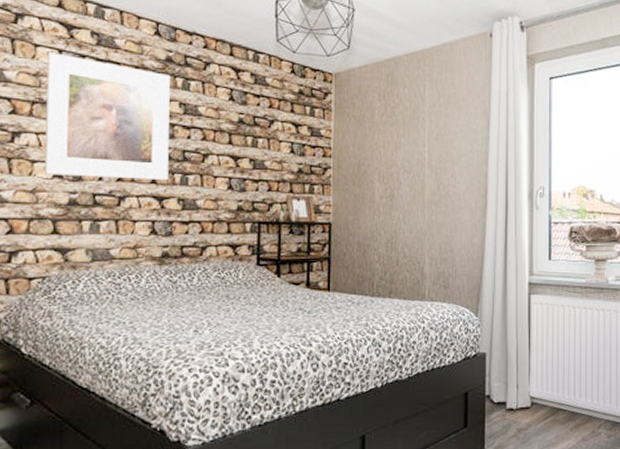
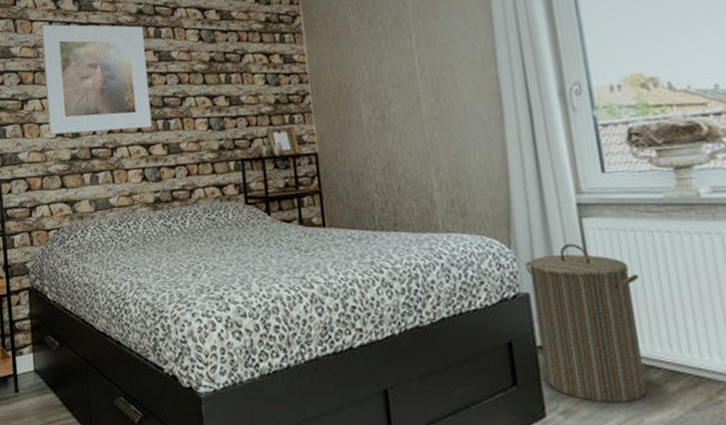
laundry hamper: none [486,314,562,439] -> present [525,243,647,404]

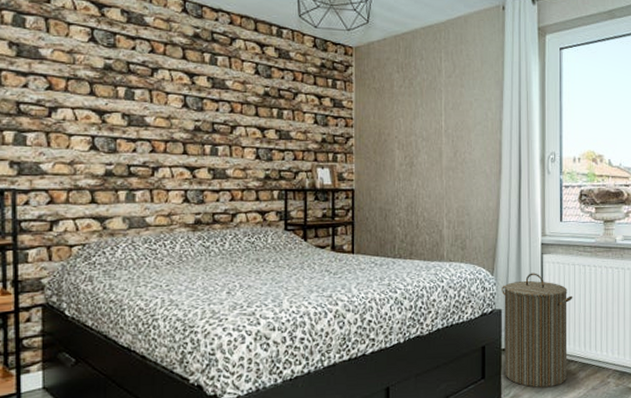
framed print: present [41,24,152,135] -> none [80,30,199,151]

